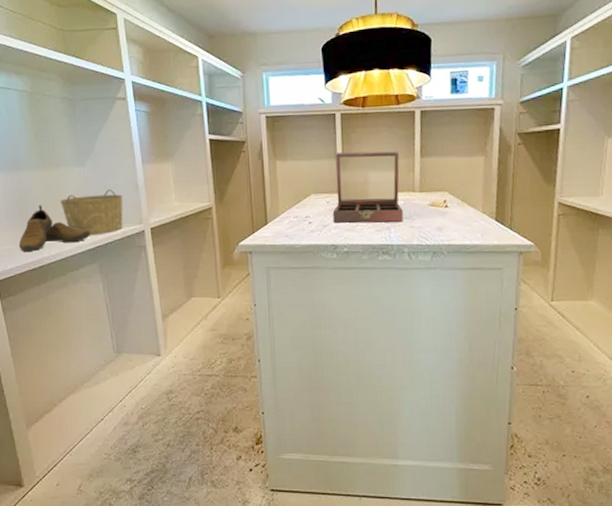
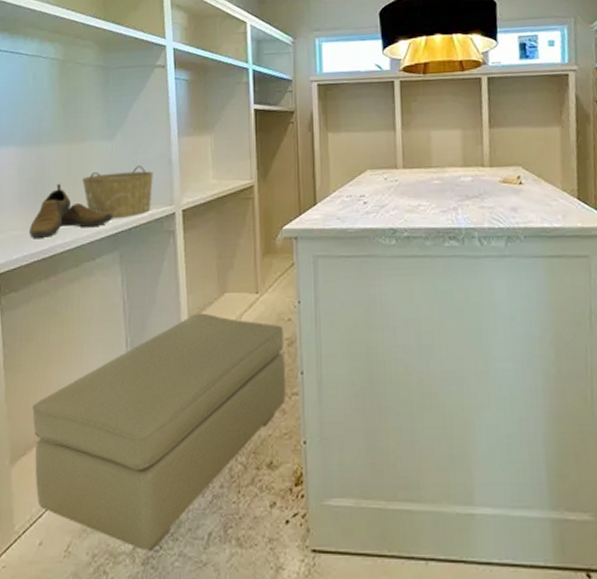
ottoman: none [39,313,246,490] -> present [32,313,285,552]
jewelry box: present [332,151,403,223] -> none [391,121,472,203]

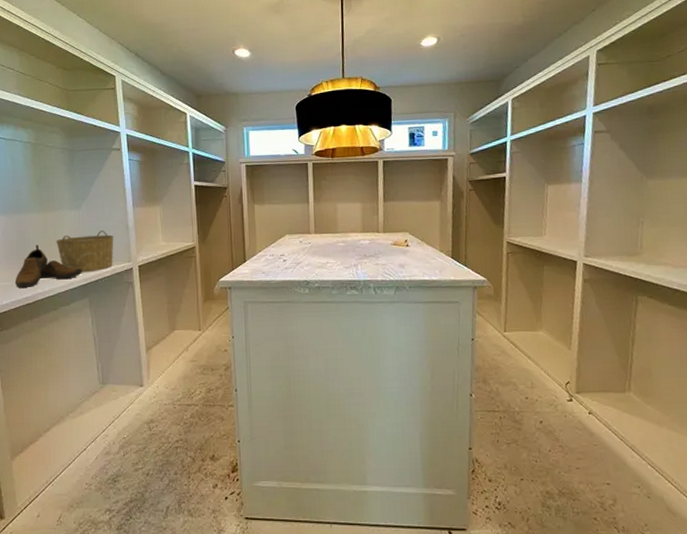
ottoman: present [32,313,285,552] -> none [26,345,224,520]

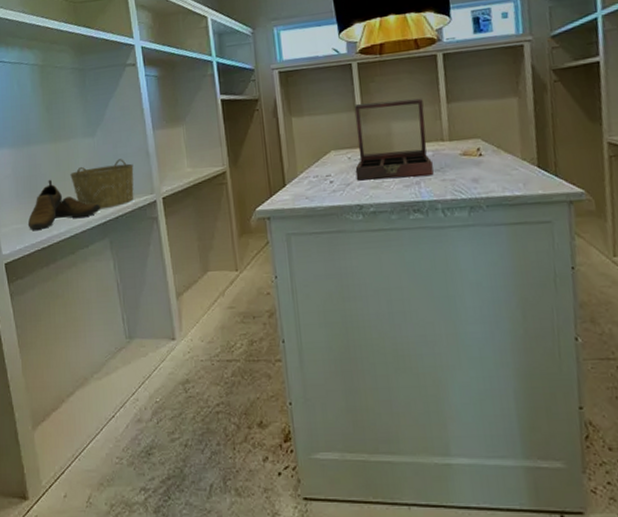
jewelry box: none [305,196,369,261] -> present [355,98,434,181]

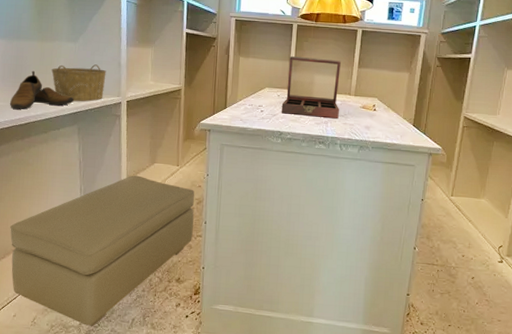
ottoman: none [46,291,270,502] -> present [10,175,195,327]

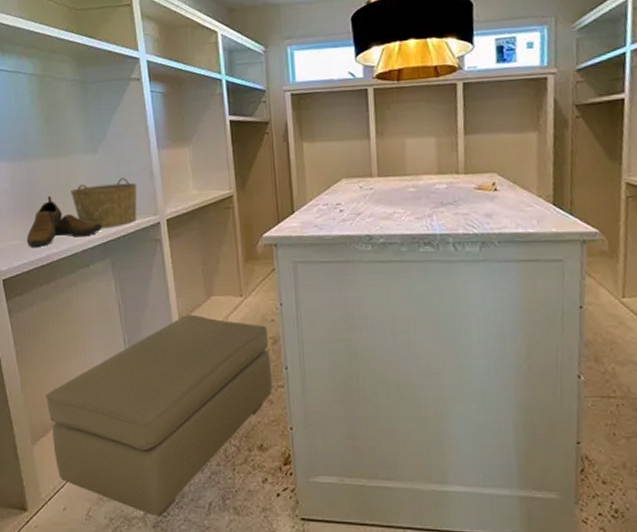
jewelry box: present [281,55,341,118] -> none [366,128,447,211]

